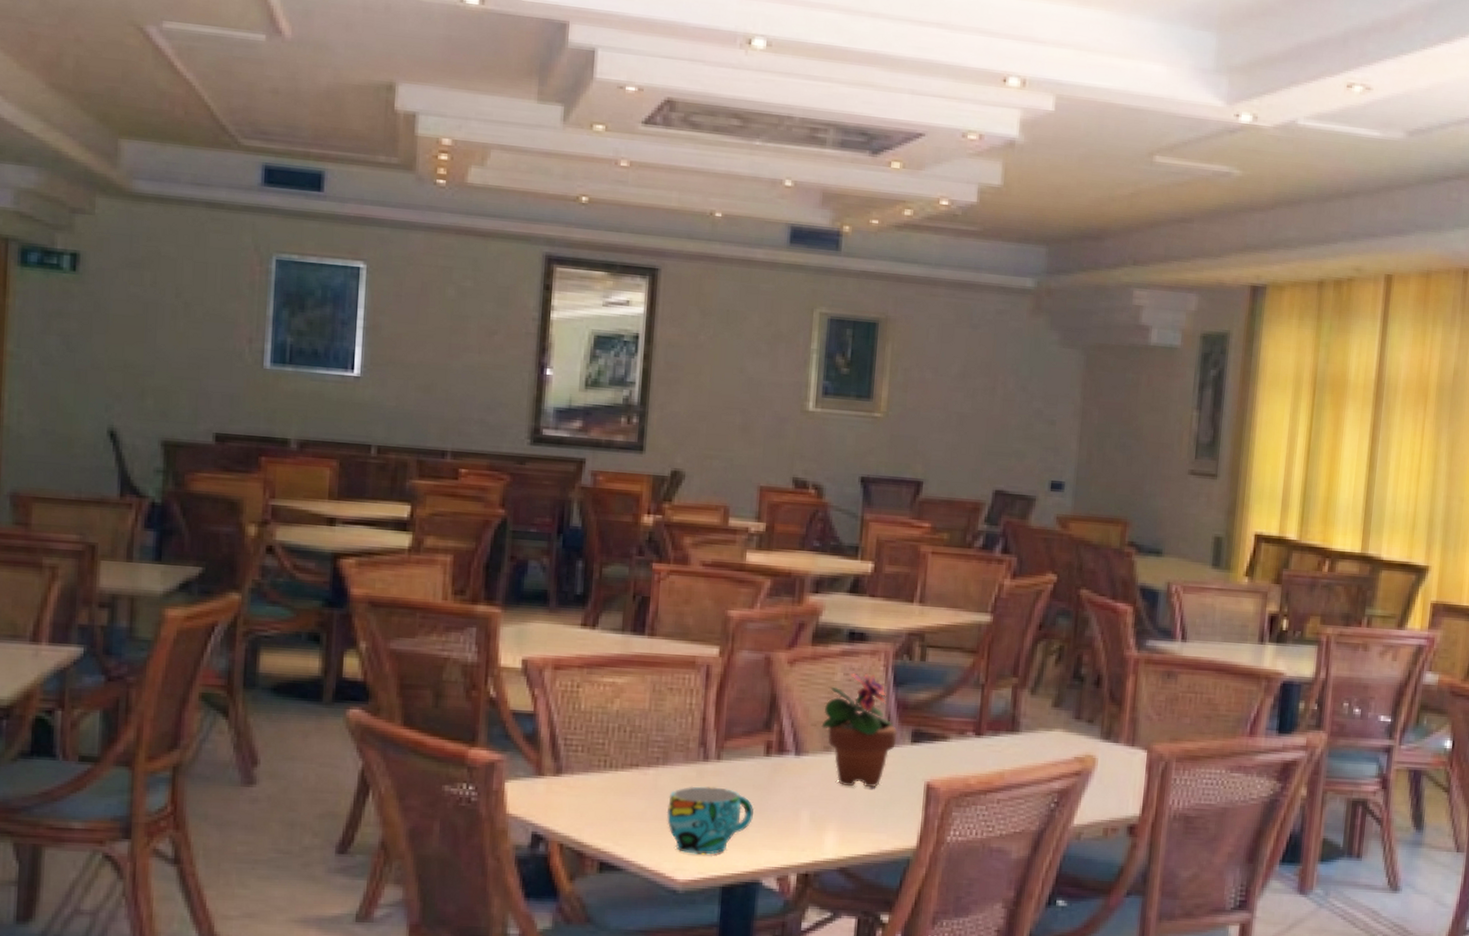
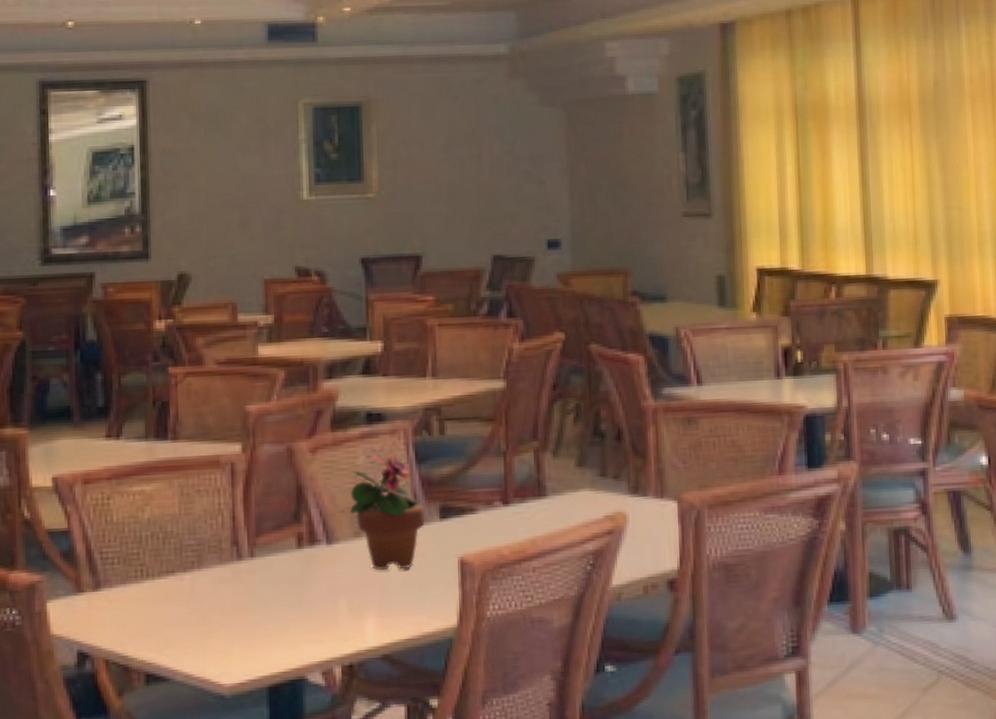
cup: present [666,786,753,855] -> none [206,585,292,657]

